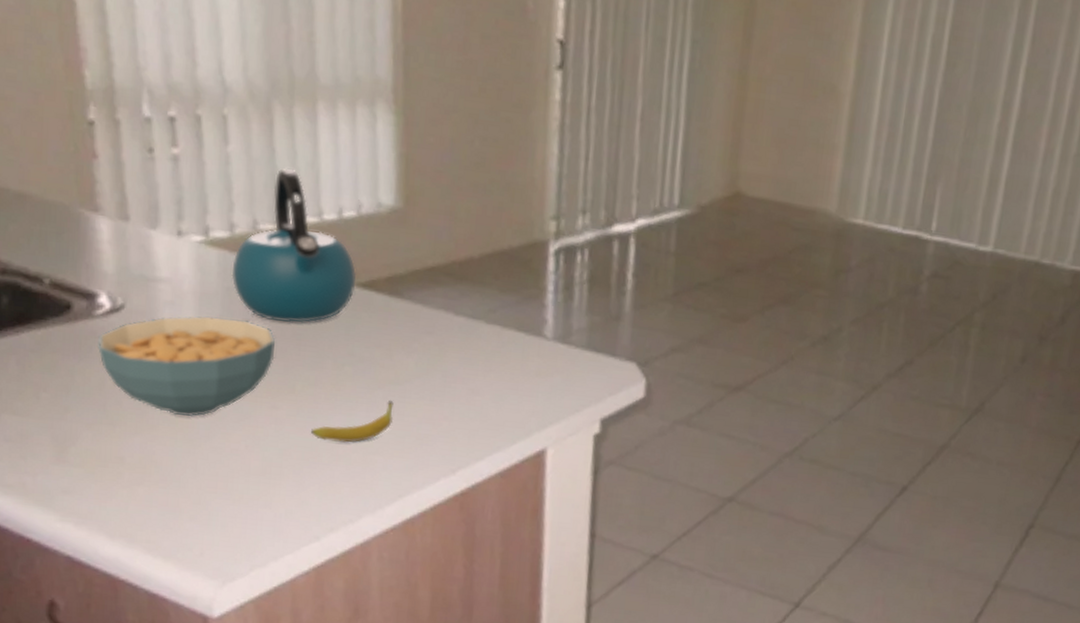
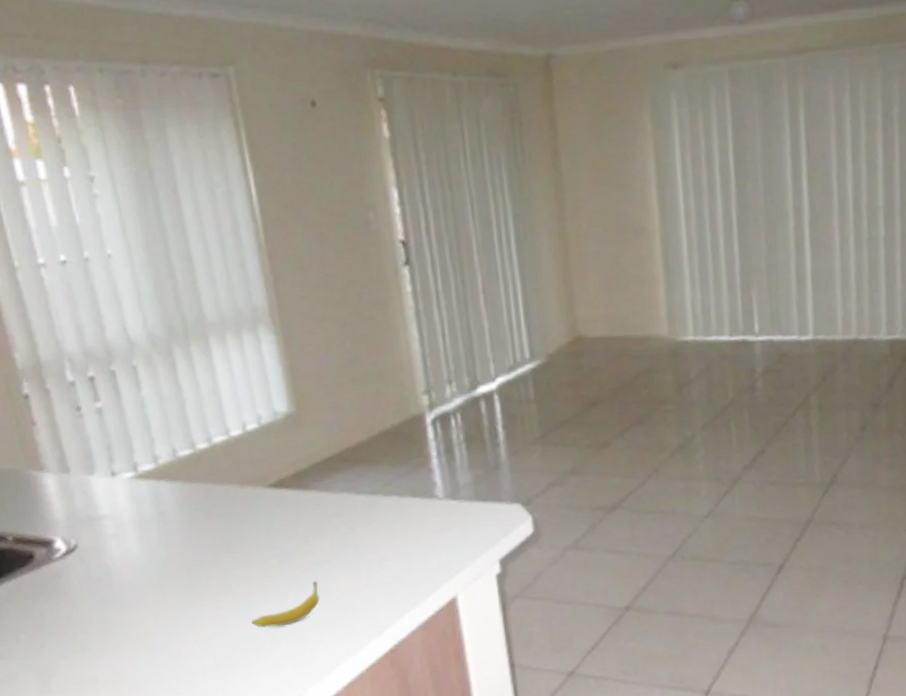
cereal bowl: present [98,315,275,417] -> none [60,537,210,632]
kettle: present [231,168,357,323] -> none [161,398,268,533]

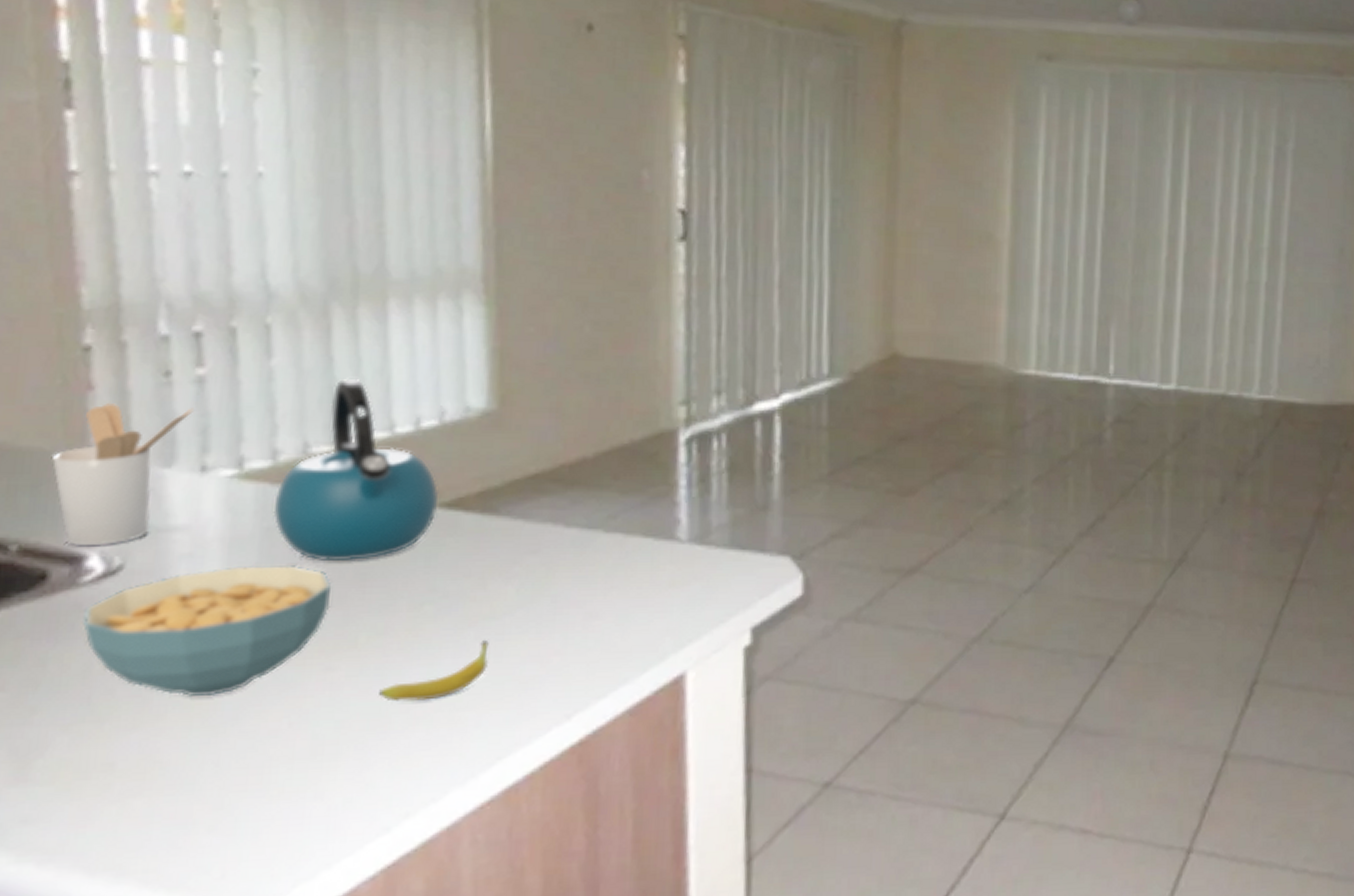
utensil holder: none [21,431,99,534] -> present [52,402,194,547]
cereal bowl: none [60,537,210,632] -> present [83,565,331,698]
kettle: none [161,398,268,533] -> present [273,378,439,562]

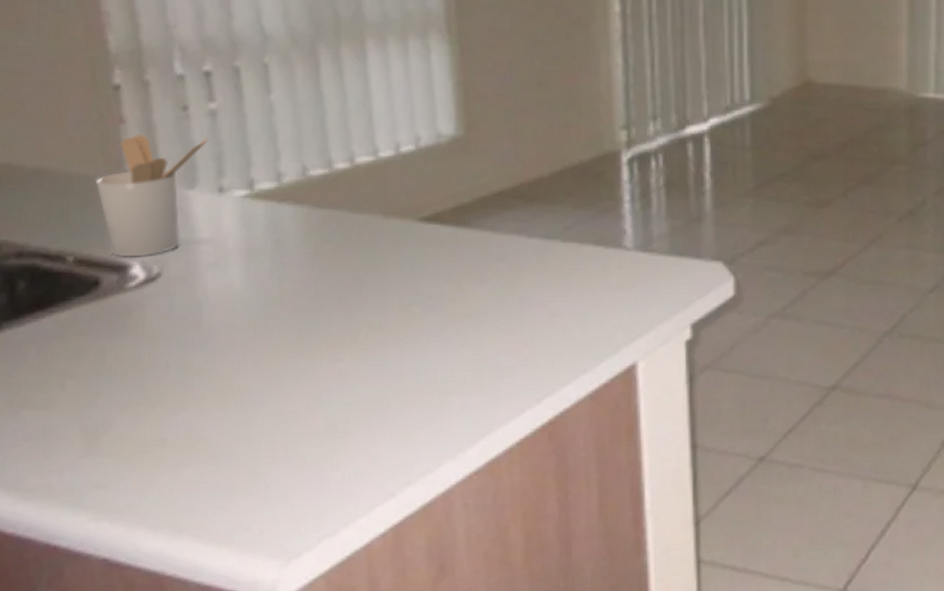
cereal bowl: present [83,565,331,698] -> none [132,272,334,384]
kettle: present [273,378,439,562] -> none [281,109,419,269]
fruit: present [379,639,489,702] -> none [379,334,470,388]

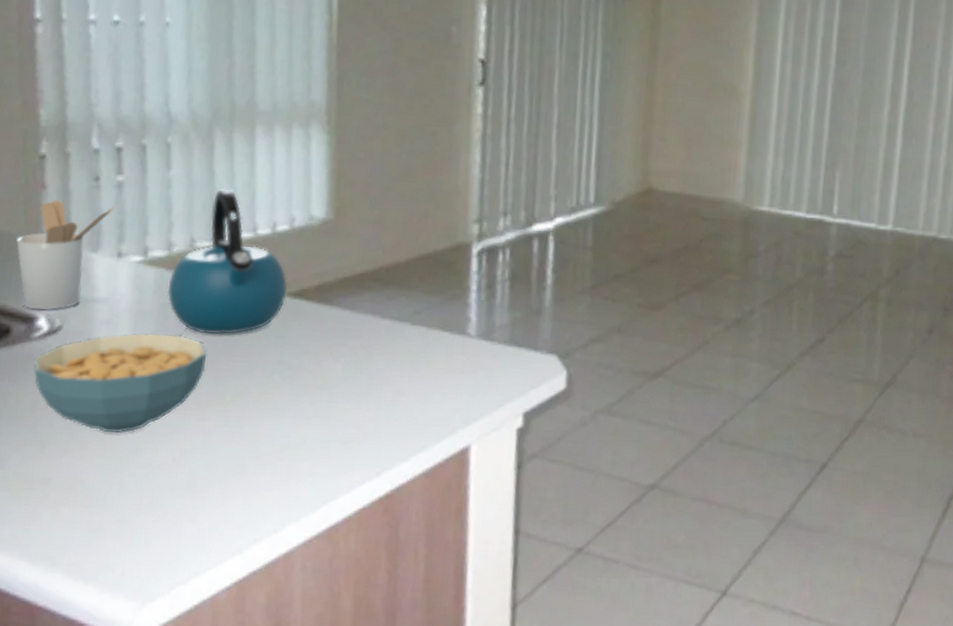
cereal bowl: none [132,272,334,384] -> present [33,332,207,434]
kettle: none [281,109,419,269] -> present [167,188,288,335]

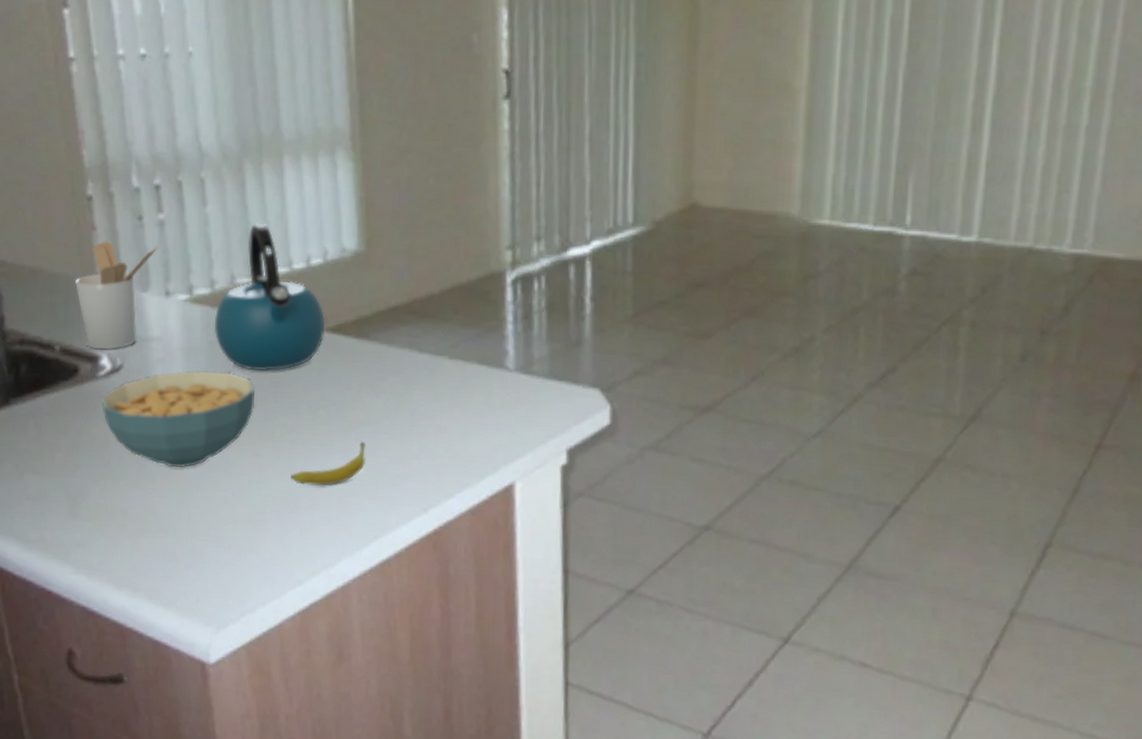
fruit: none [238,405,321,451] -> present [291,441,366,486]

